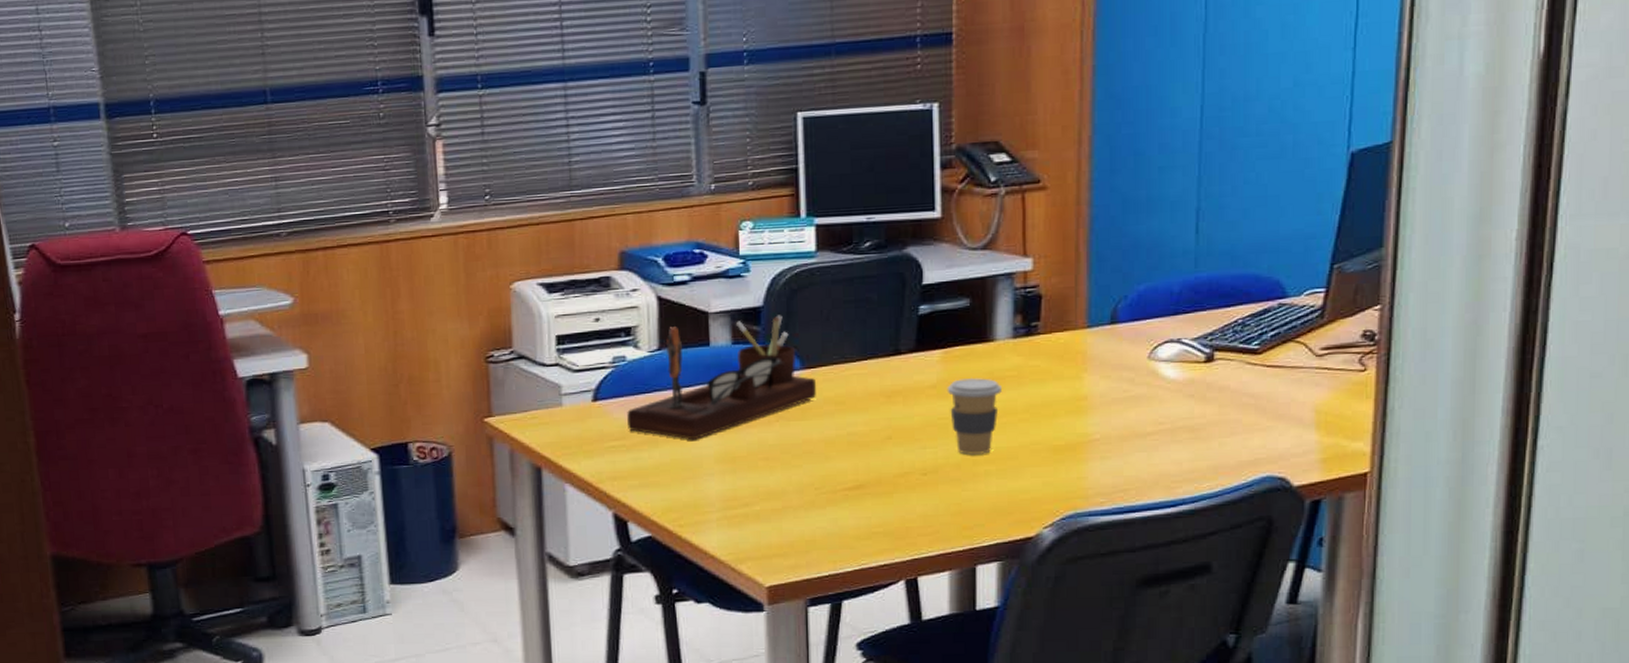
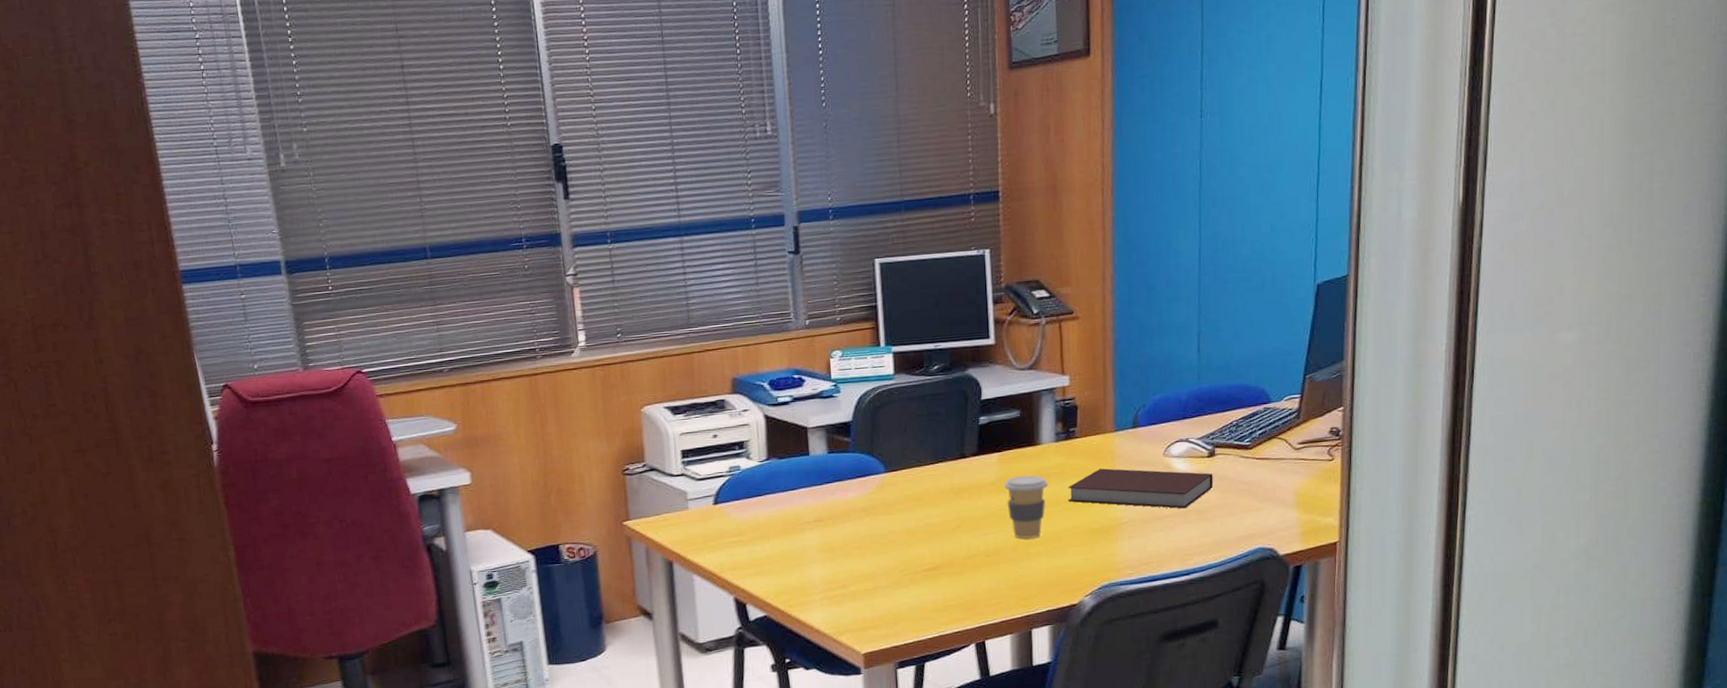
desk organizer: present [627,315,816,440] -> none [743,428,898,534]
notebook: none [1026,371,1211,425] -> present [1068,468,1214,509]

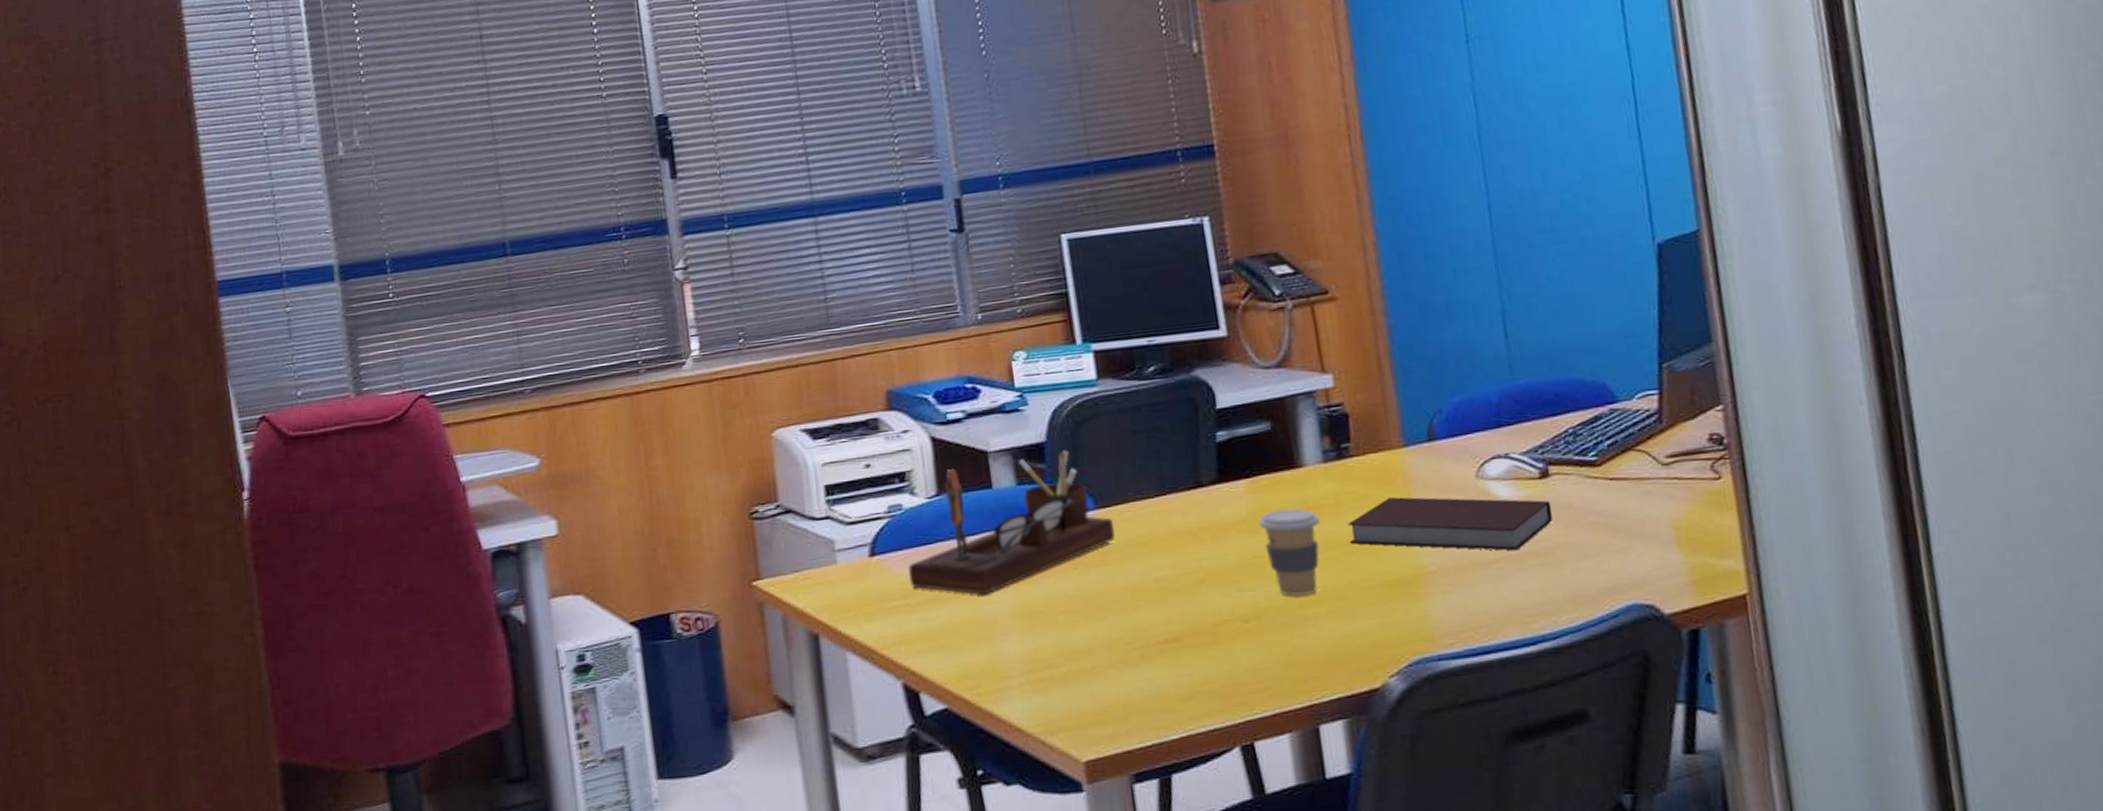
desk organizer: none [743,428,898,534] -> present [908,450,1115,595]

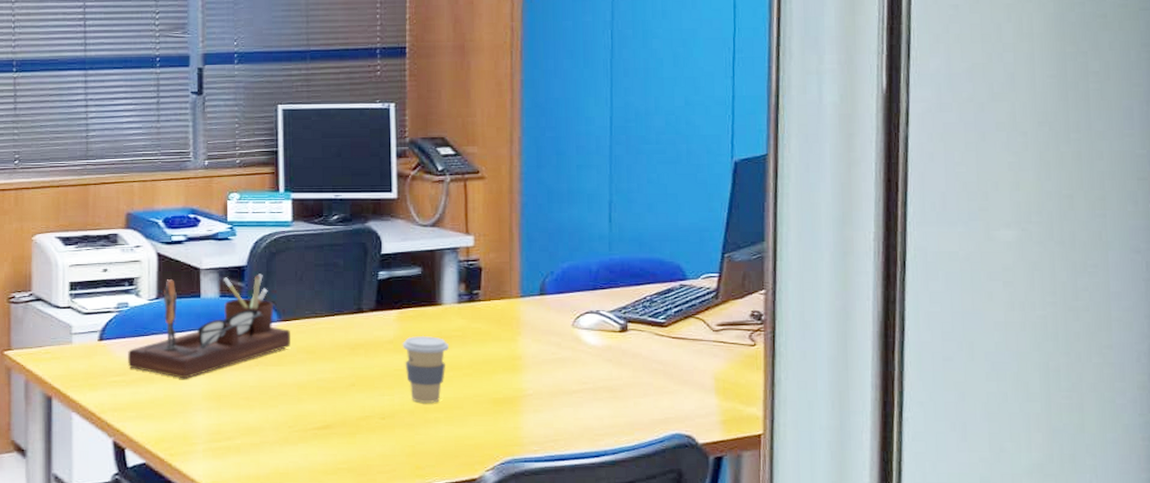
notebook: present [1347,496,1553,551] -> none [470,334,626,385]

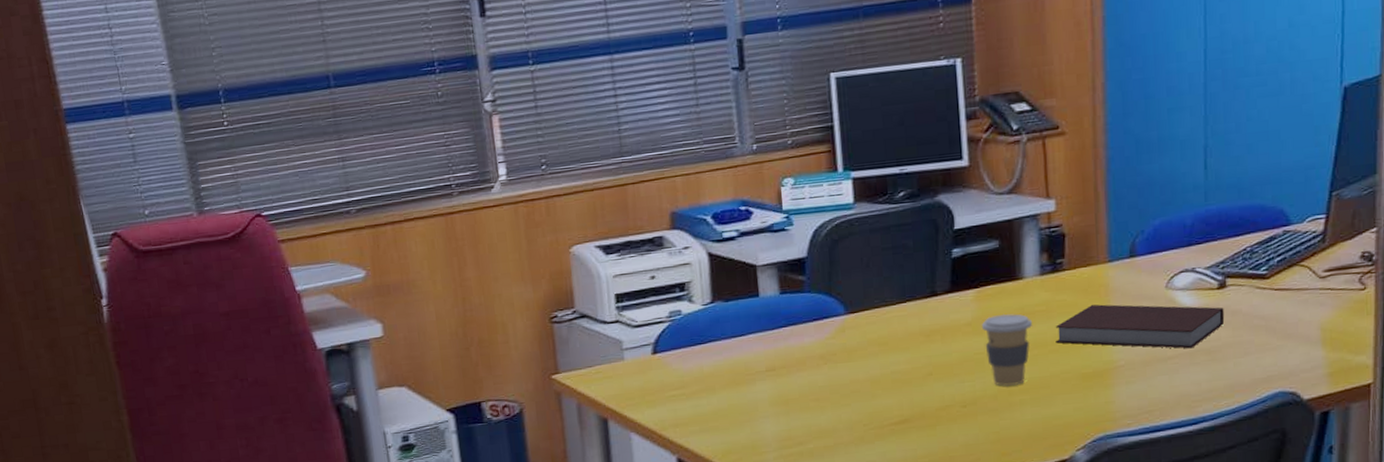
desk organizer: present [128,274,290,379] -> none [685,264,860,386]
notebook: none [470,334,626,385] -> present [1055,304,1225,349]

